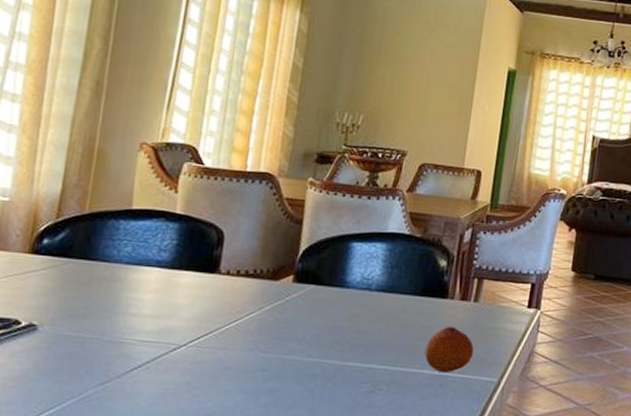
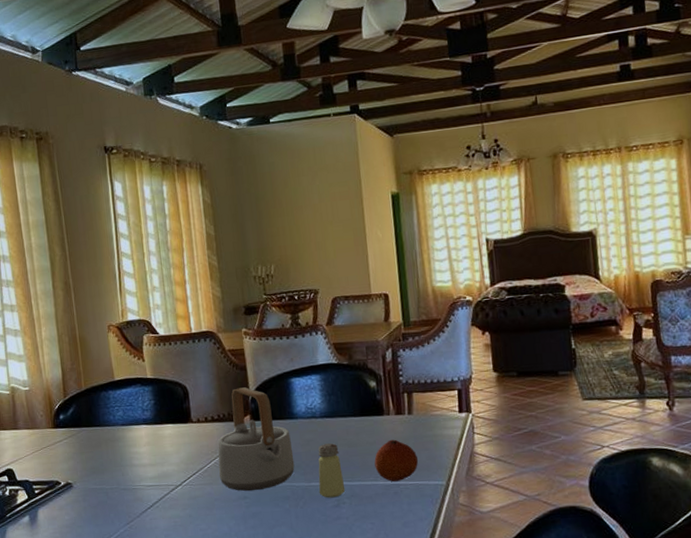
teapot: none [237,243,337,363] -> present [217,387,295,492]
saltshaker: none [354,320,389,383] -> present [318,443,346,498]

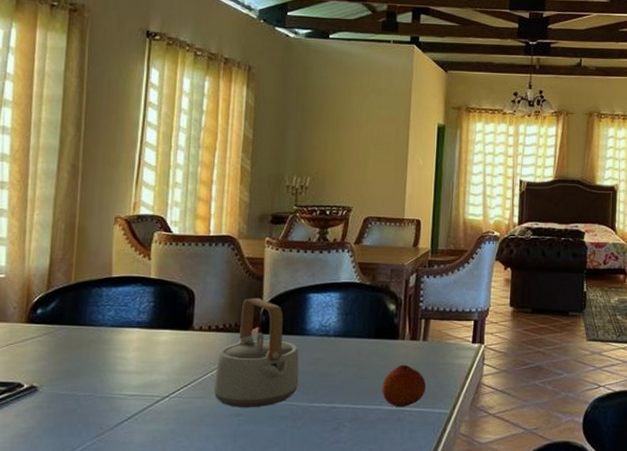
saltshaker: present [318,443,346,498] -> none [319,364,348,421]

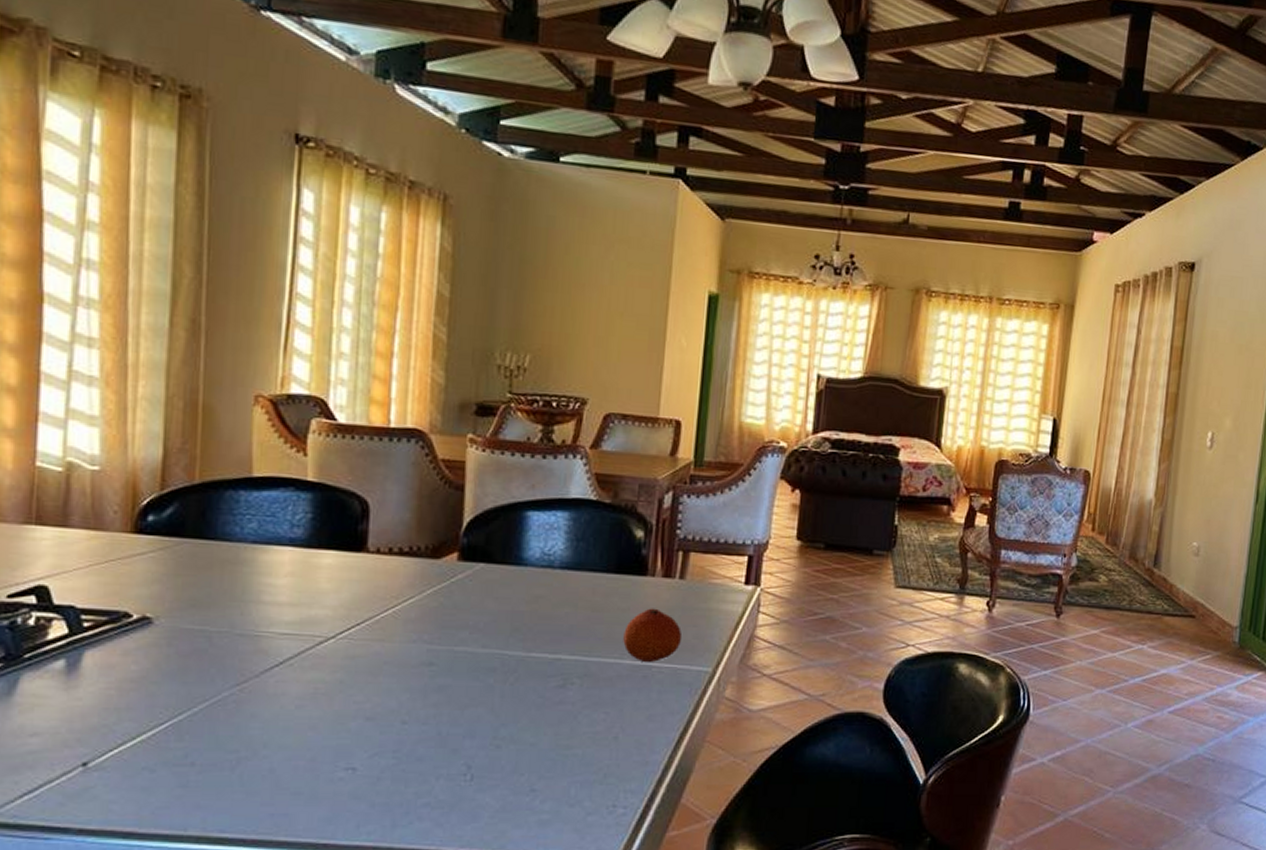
teapot: present [213,298,299,408] -> none [396,513,513,656]

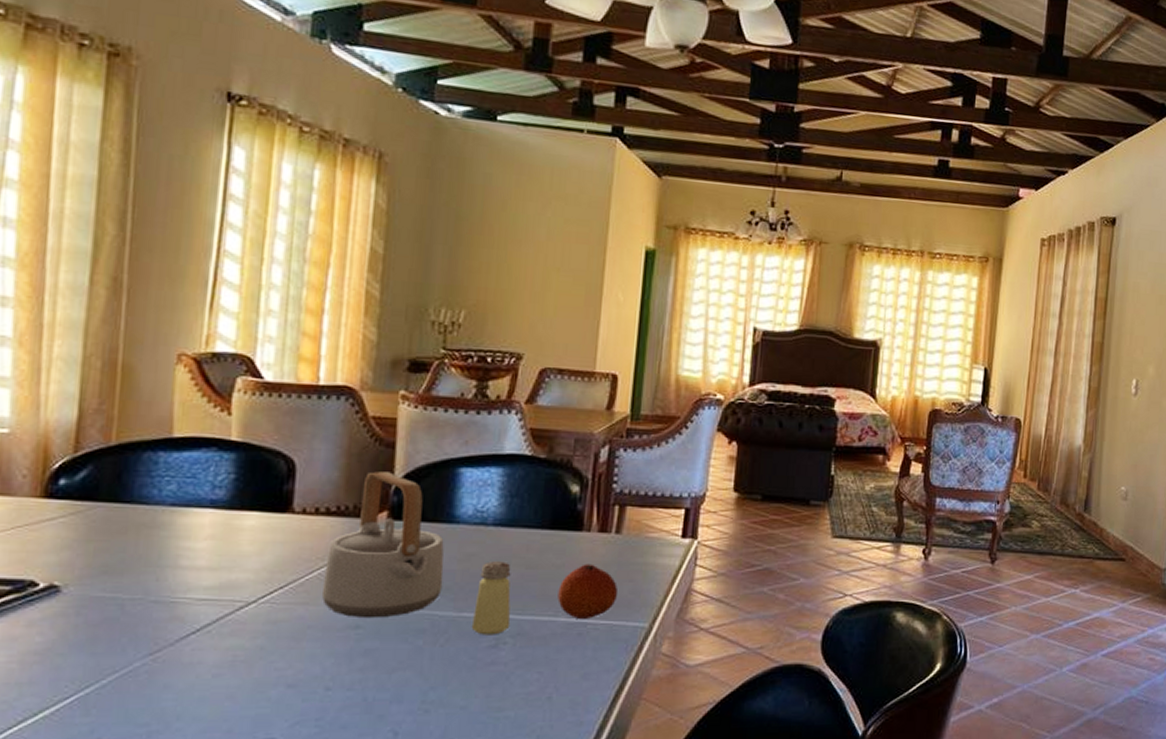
teapot: none [396,513,513,656] -> present [321,471,444,619]
saltshaker: none [539,604,578,676] -> present [471,561,511,635]

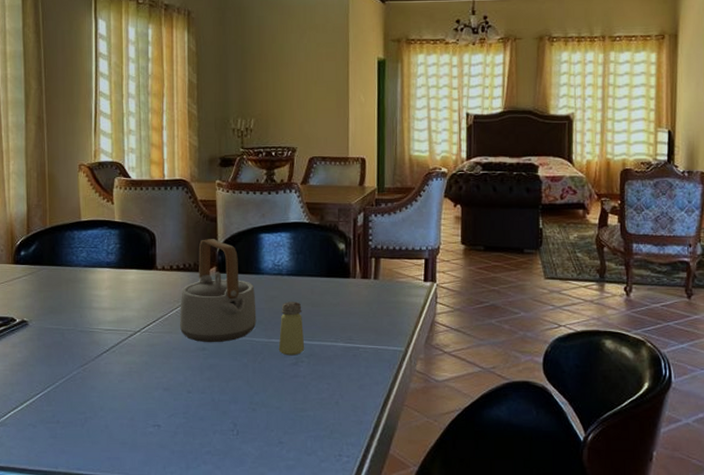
fruit: present [557,564,619,619] -> none [336,302,380,344]

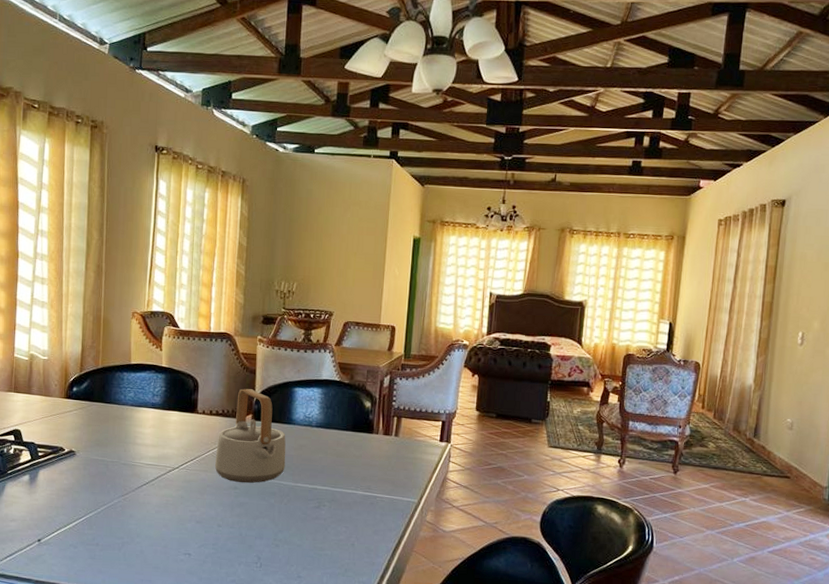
saltshaker: present [278,302,305,356] -> none [303,451,328,500]

